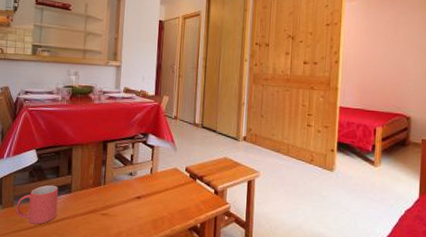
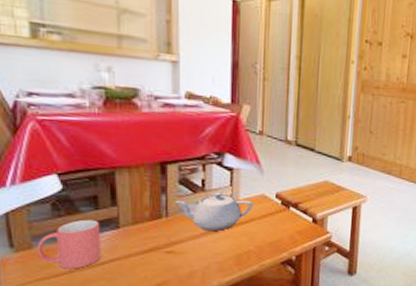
teapot: none [110,165,169,199] -> present [174,191,254,232]

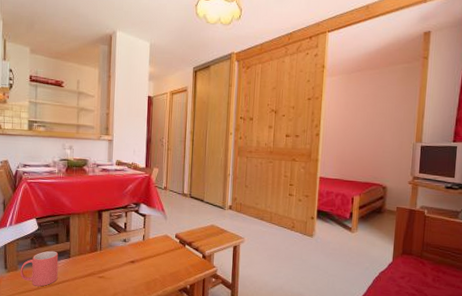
teapot: present [174,191,254,232] -> none [106,232,160,263]

